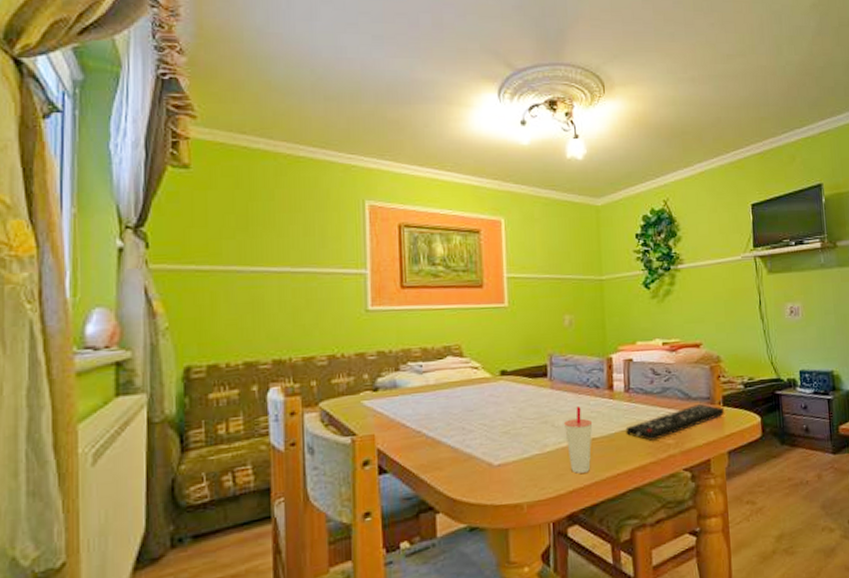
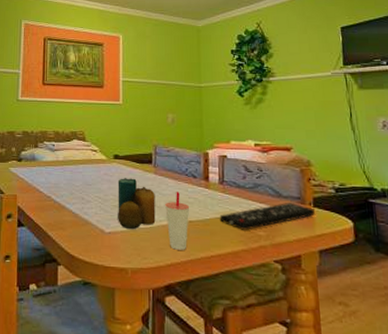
candle: none [506,396,554,458] -> present [118,178,156,230]

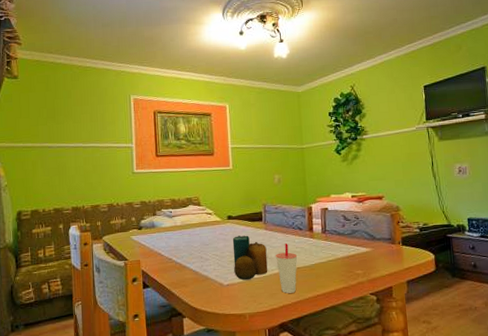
remote control: present [219,202,315,230] -> none [323,243,403,271]

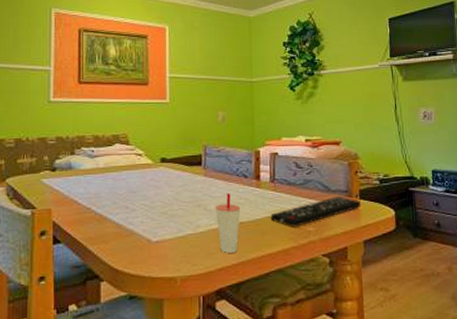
candle: present [232,235,268,281] -> none [165,182,206,237]
remote control: none [323,243,403,271] -> present [270,195,361,227]

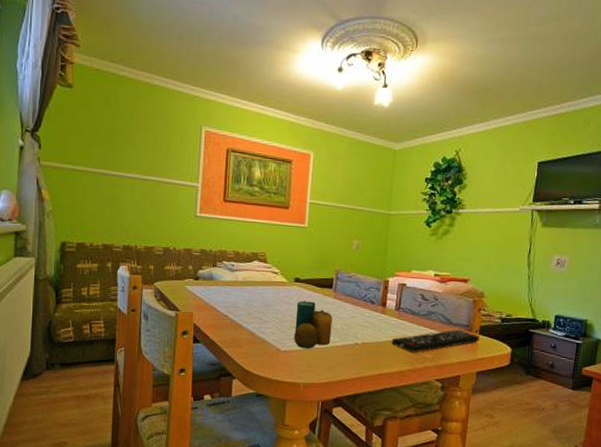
candle: none [165,182,206,237] -> present [294,301,333,349]
cup: present [215,193,241,253] -> none [341,316,365,369]

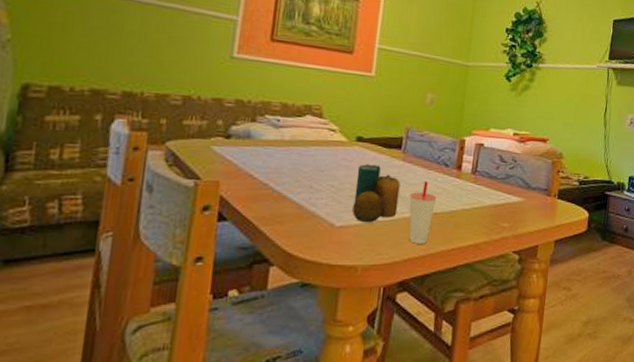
cup: none [341,316,365,369] -> present [409,181,437,244]
remote control: present [391,329,479,353] -> none [466,193,558,222]

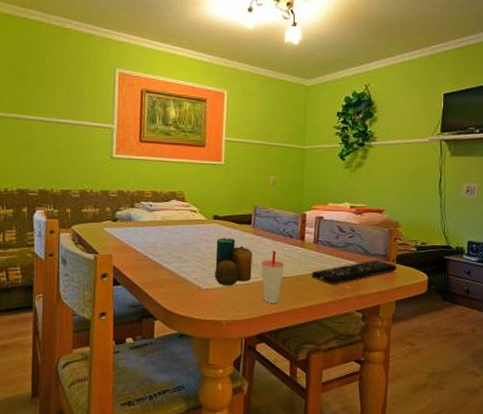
remote control: none [466,193,558,222] -> present [311,259,397,285]

